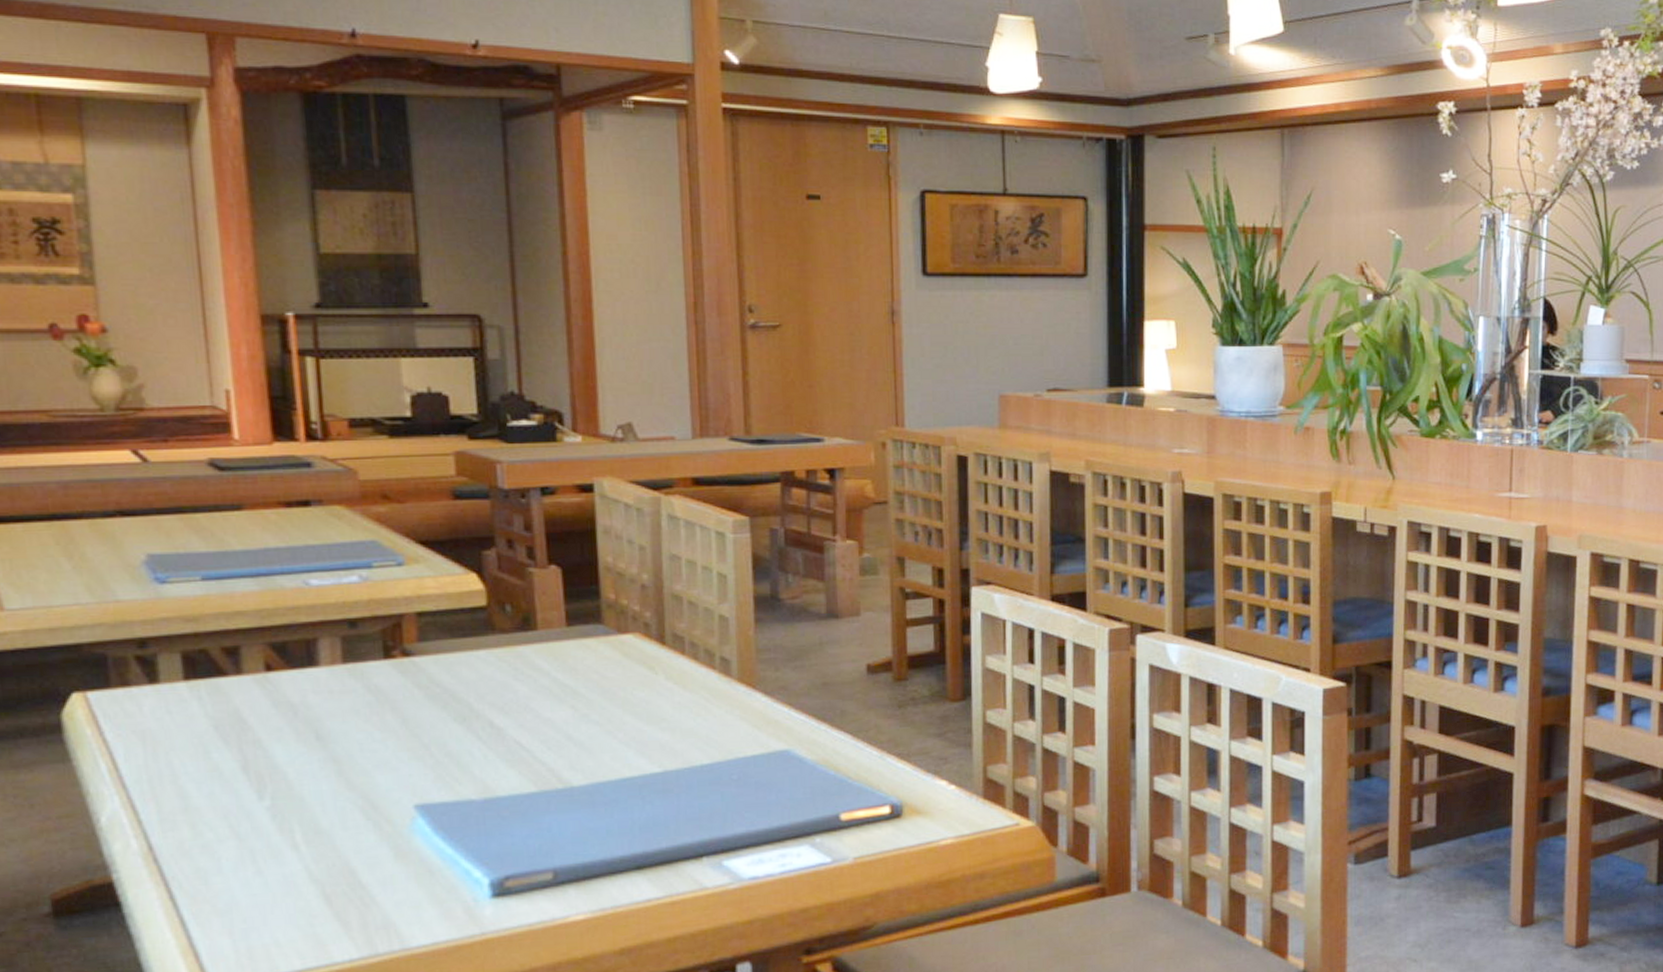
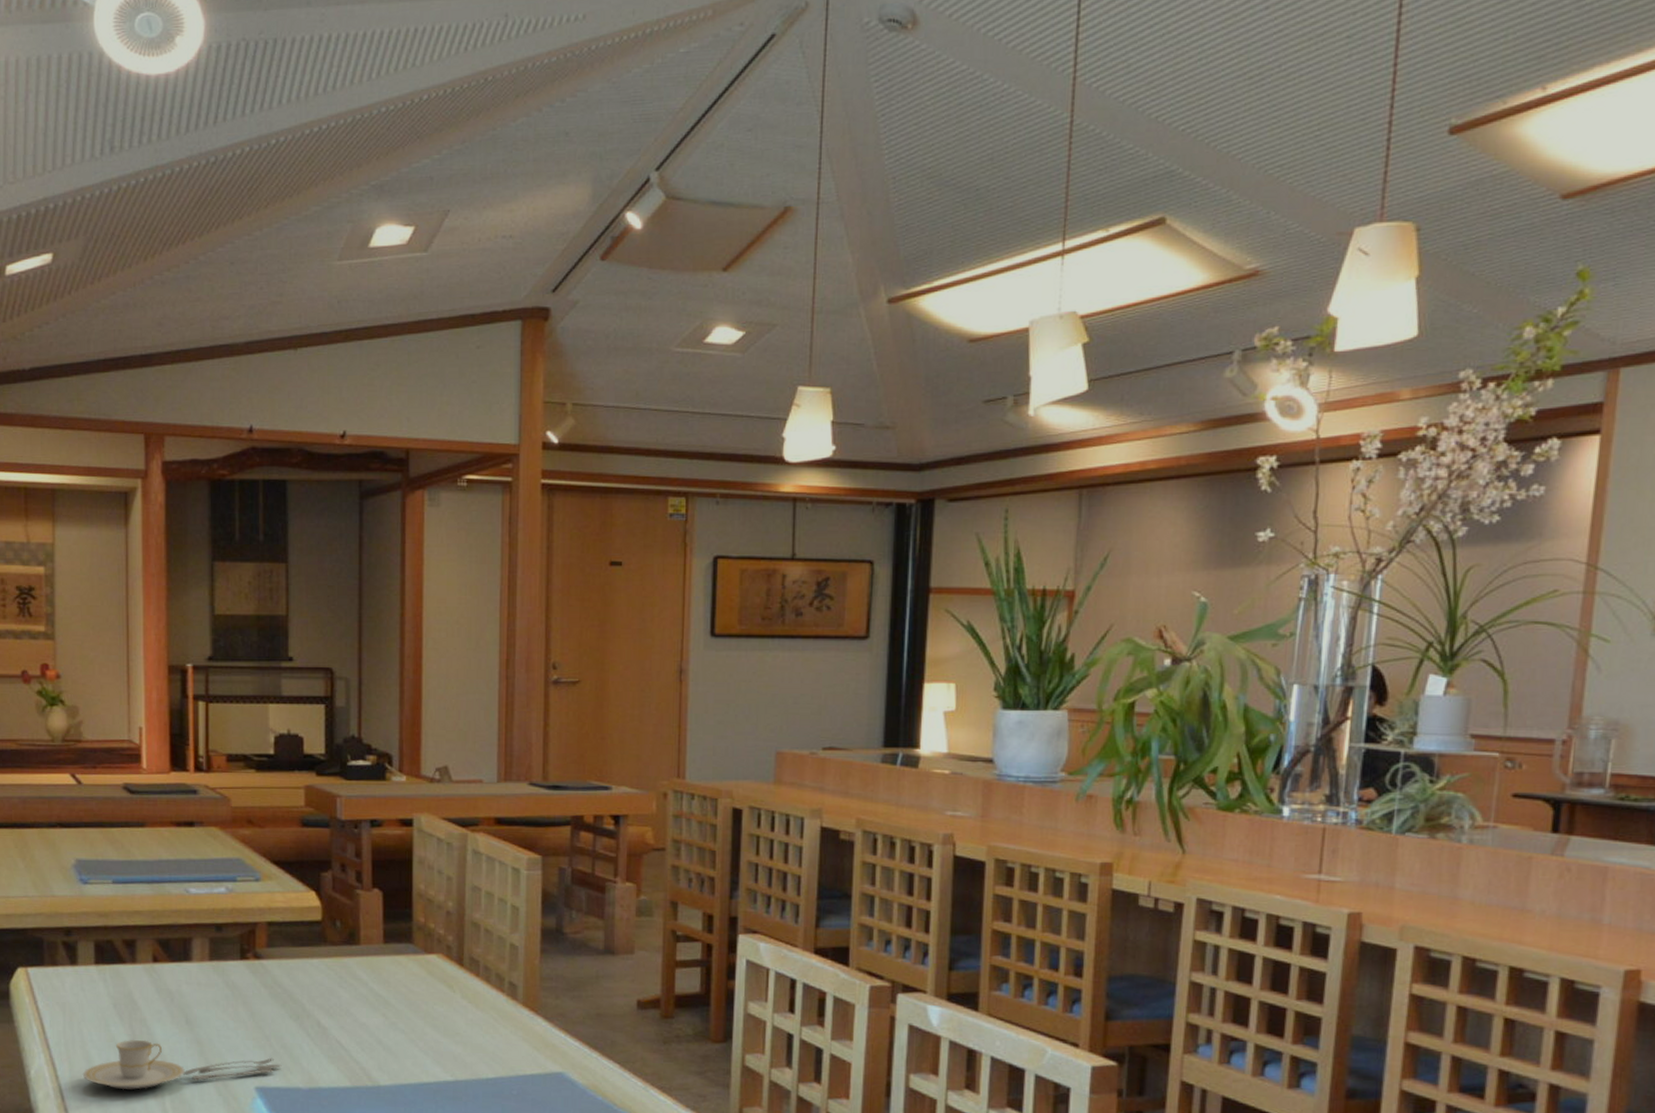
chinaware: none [176,764,447,827] -> present [82,1039,282,1090]

